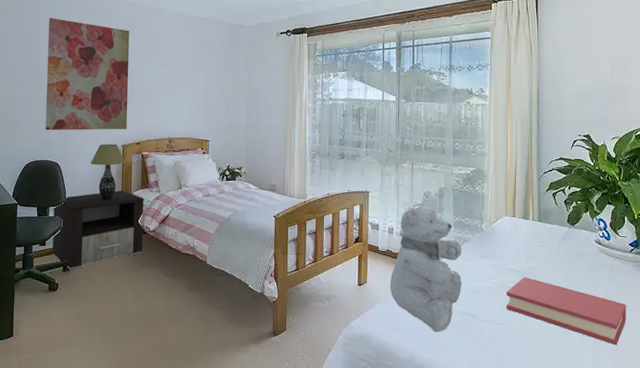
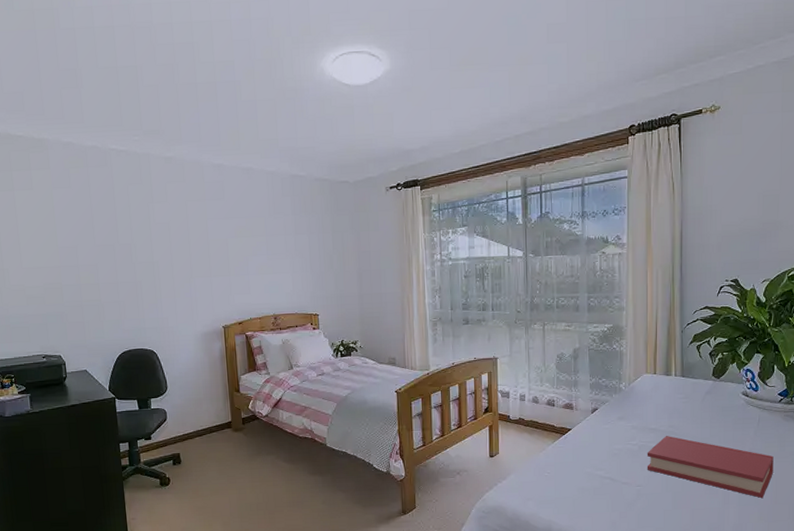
wall art: present [45,18,130,131] -> none [124,187,227,316]
nightstand: present [52,190,144,270] -> none [155,375,257,463]
table lamp: present [91,143,125,201] -> none [190,325,229,388]
teddy bear: present [389,201,463,332] -> none [523,364,601,499]

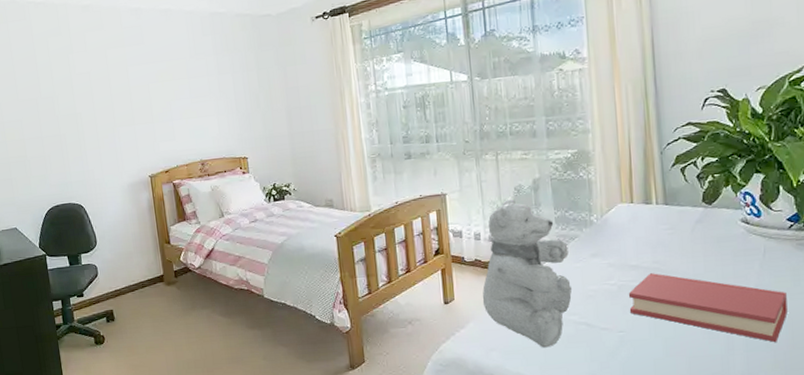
teddy bear: none [523,364,601,499] -> present [482,198,573,348]

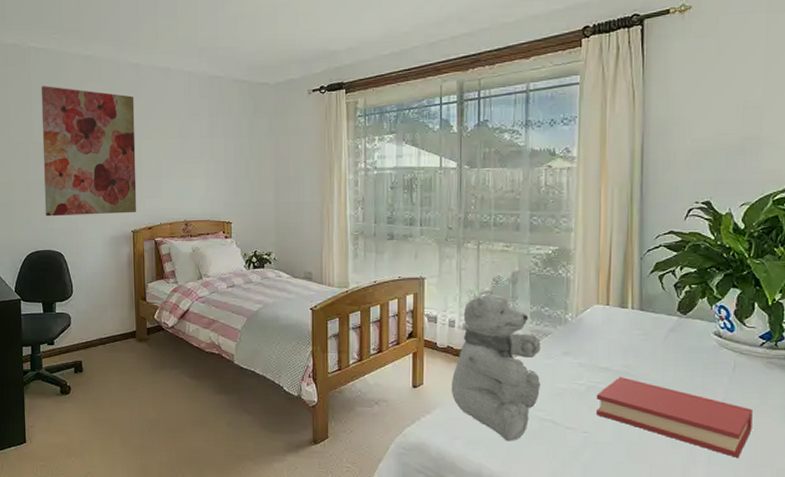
wall art: none [43,39,152,170] -> present [41,86,137,217]

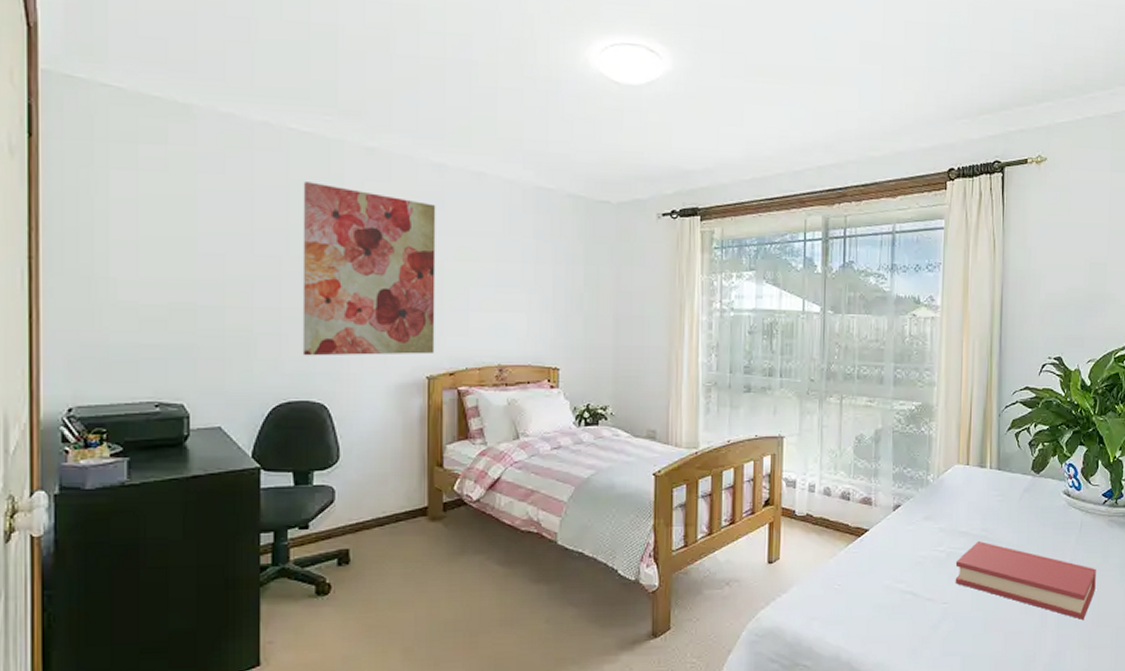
teddy bear: present [451,288,541,441] -> none [809,448,902,619]

